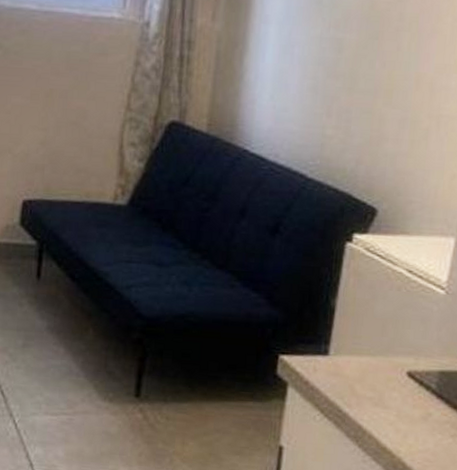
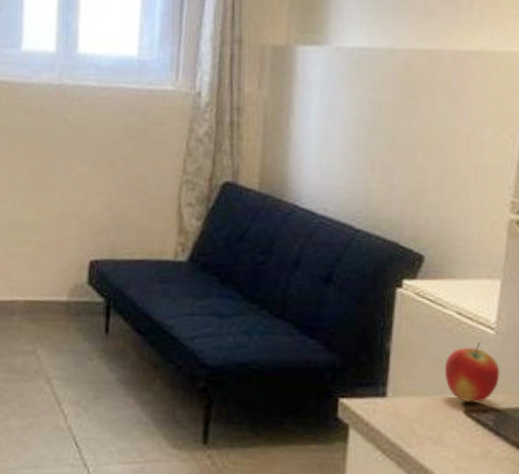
apple: none [390,301,447,364] -> present [444,342,500,403]

